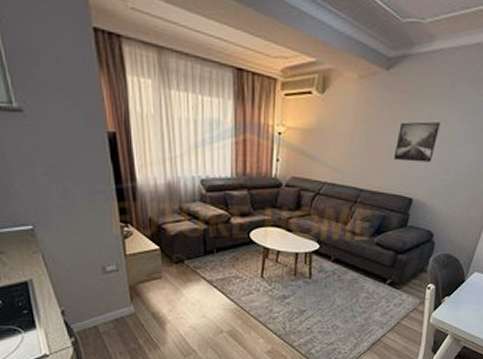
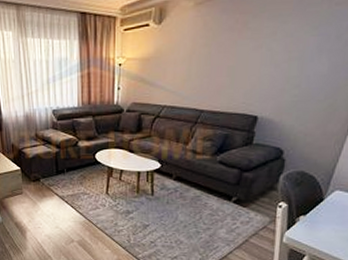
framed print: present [393,122,440,163] -> none [235,38,287,80]

